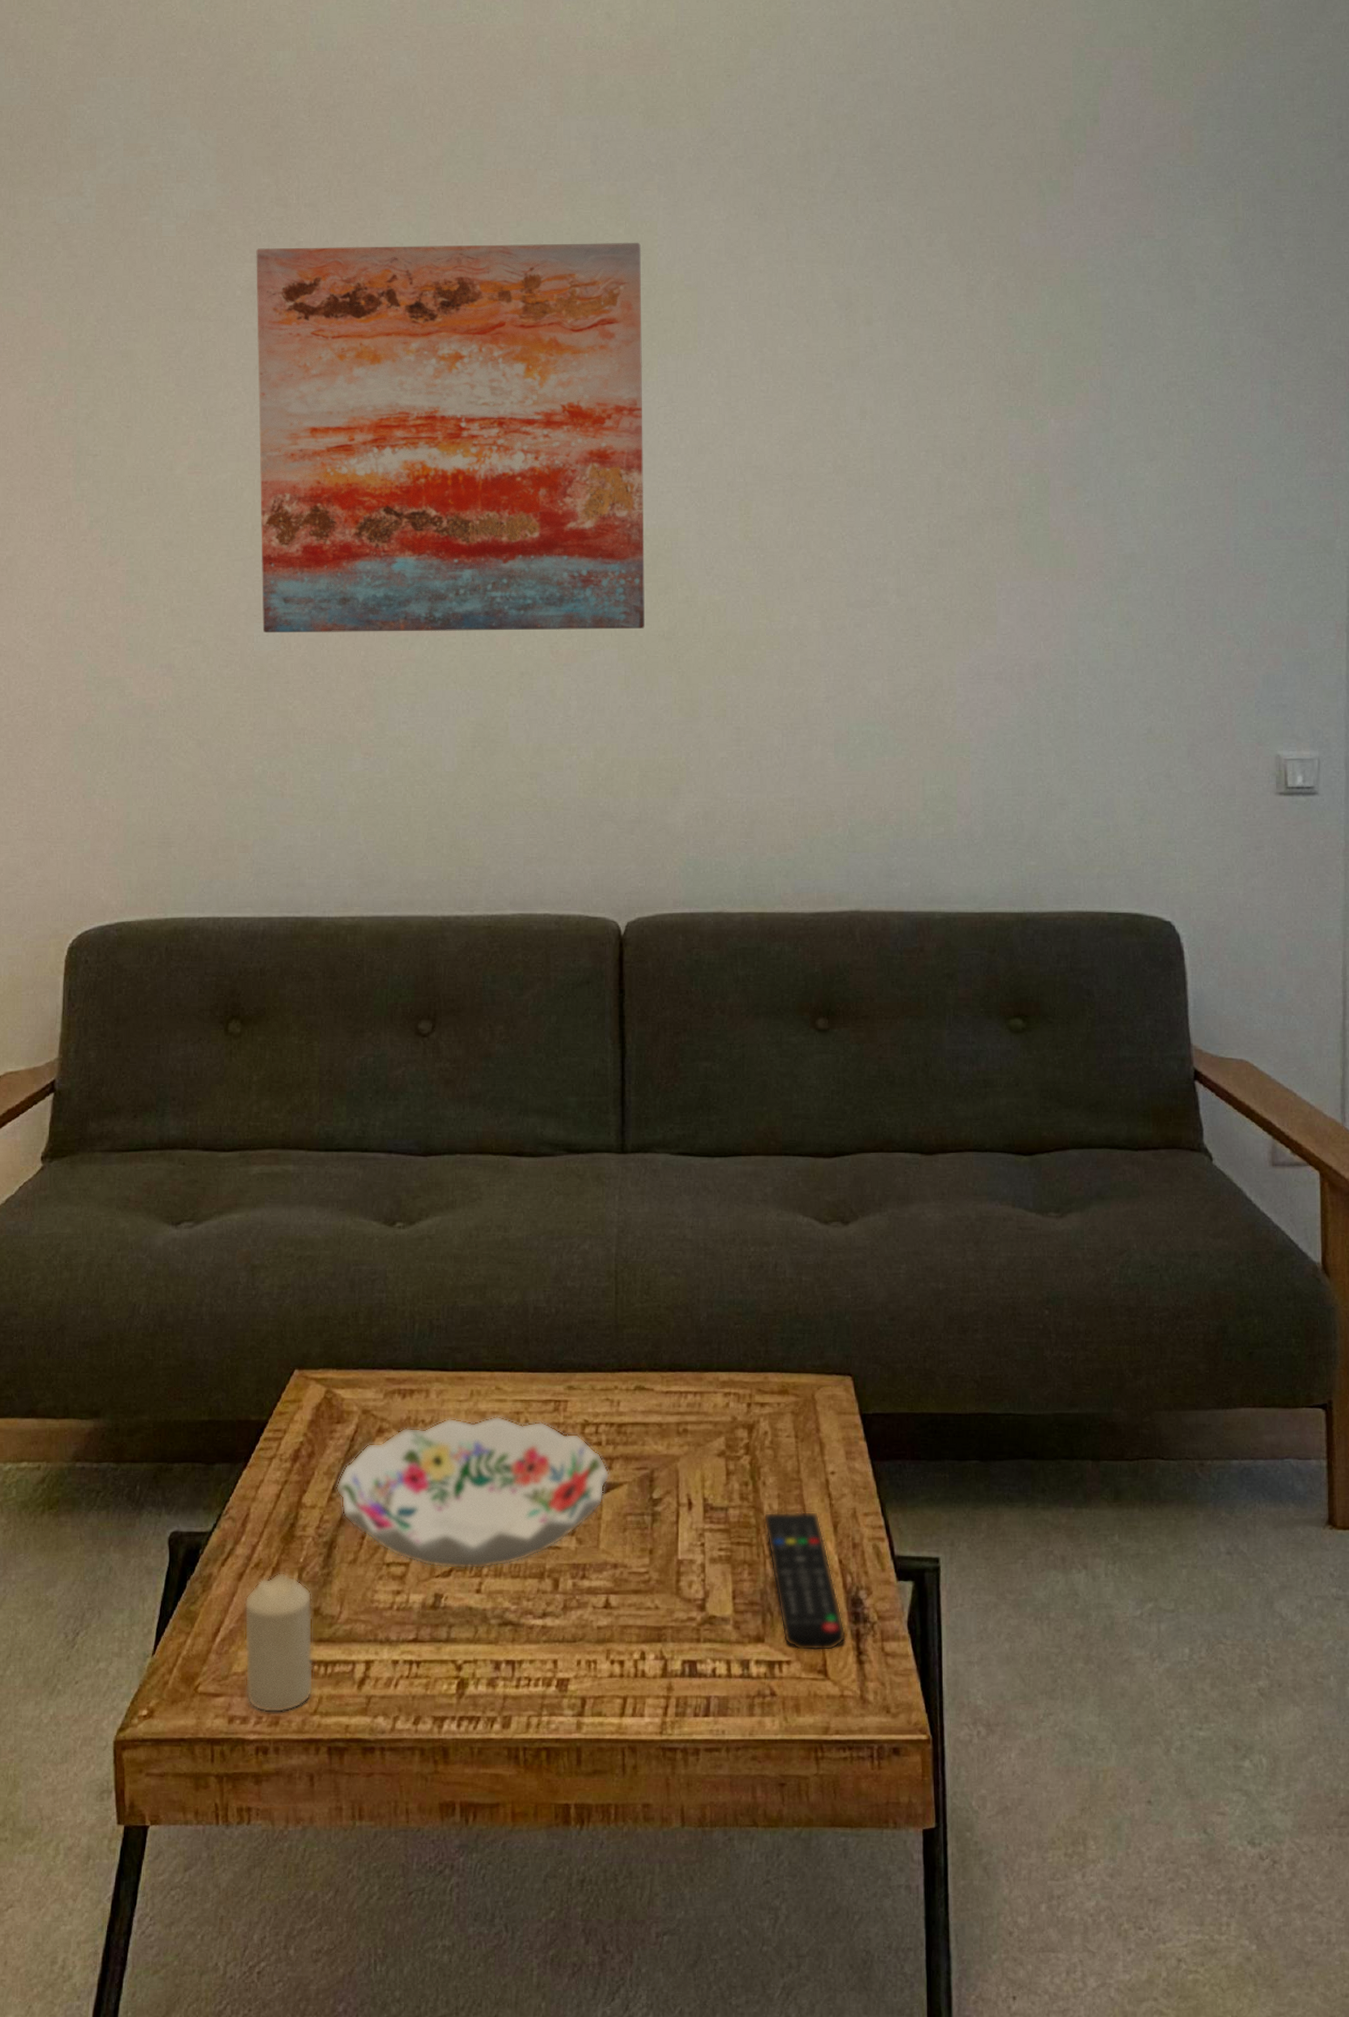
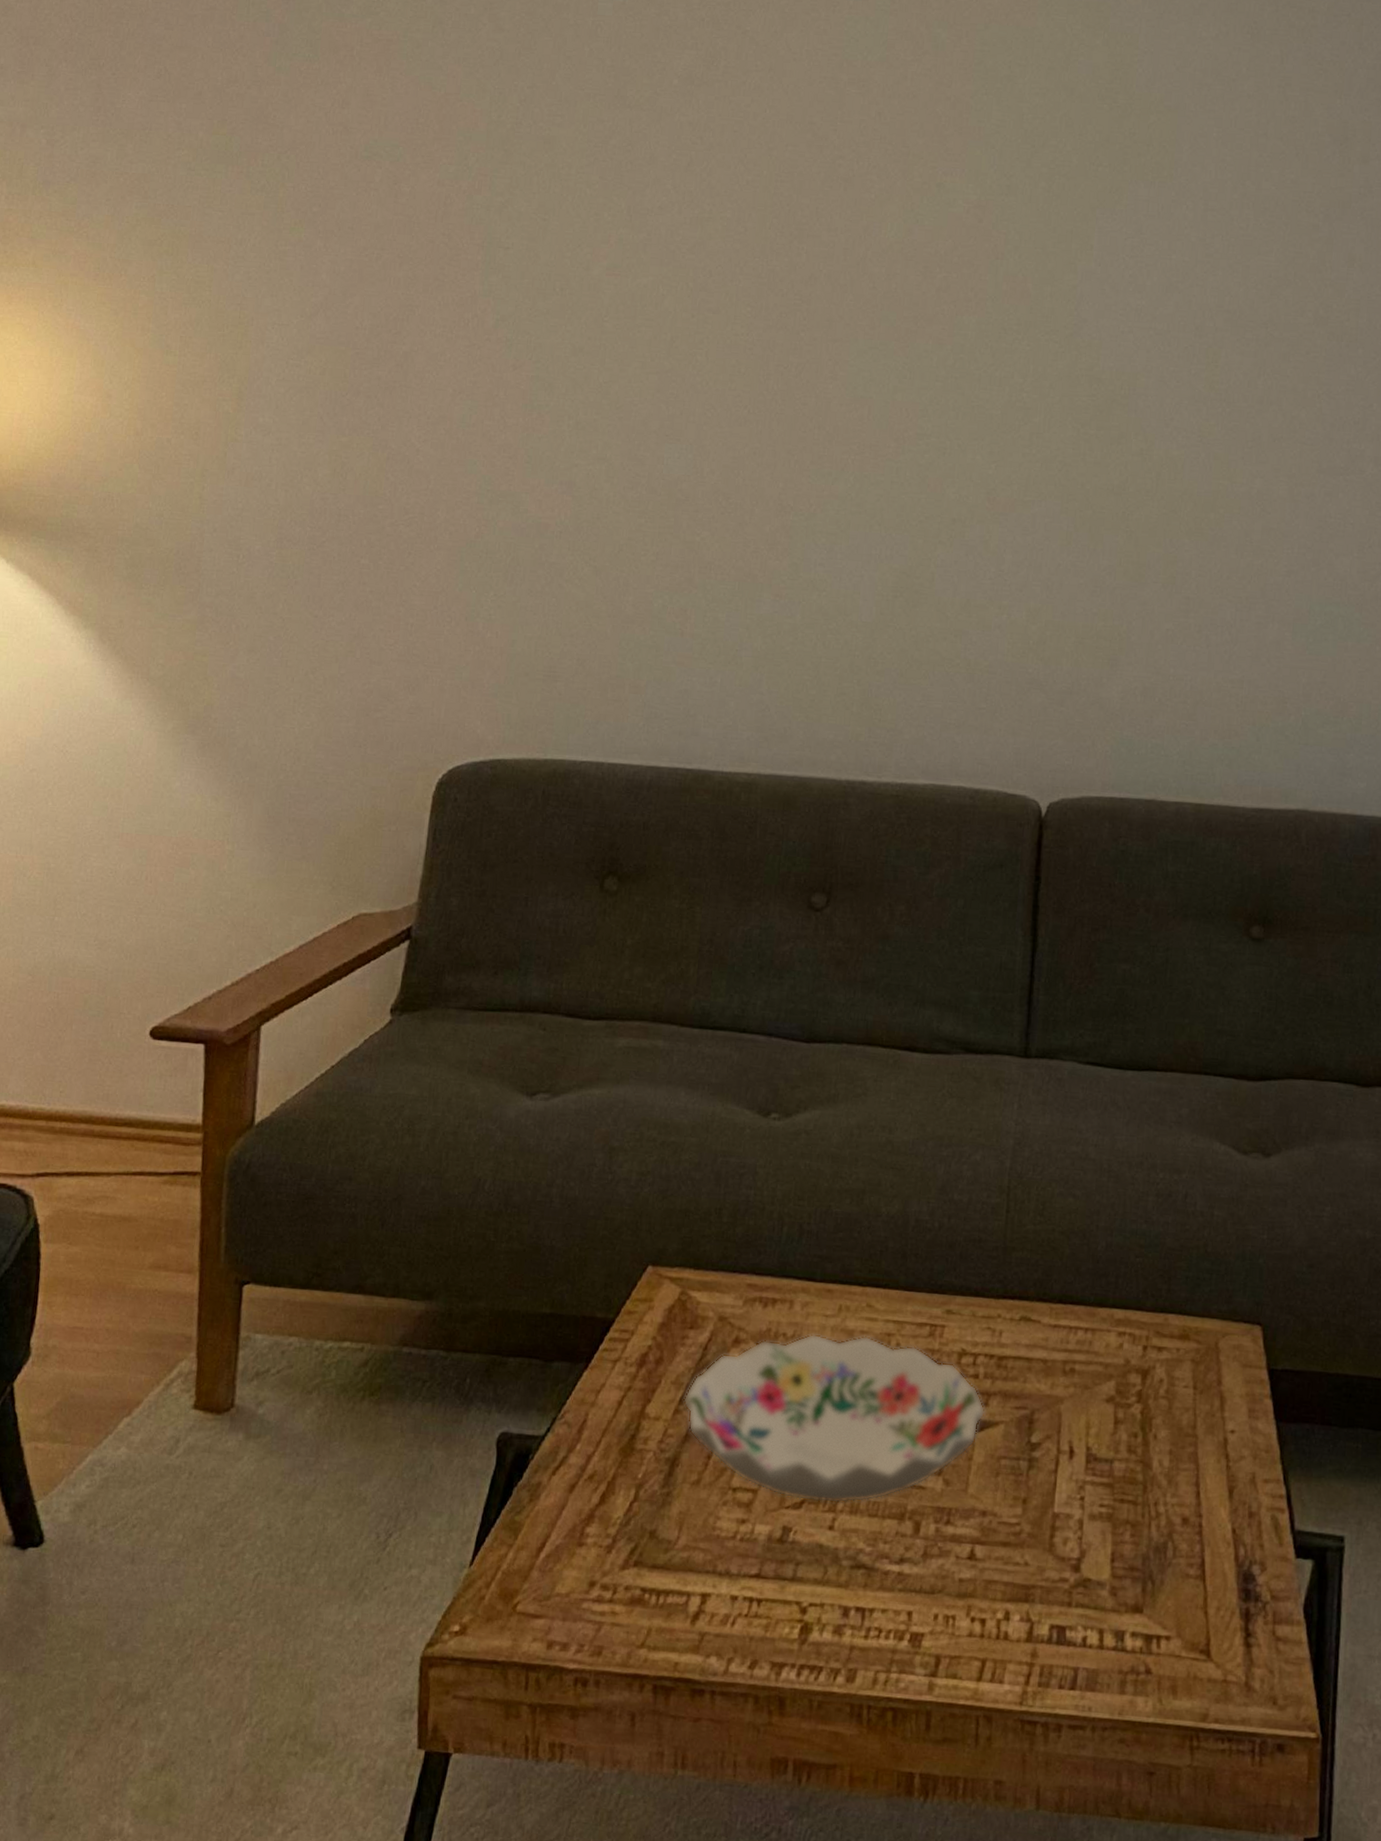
candle: present [244,1572,314,1713] -> none [568,1487,649,1643]
wall art: present [256,242,646,633] -> none [674,35,1119,480]
remote control: present [763,1511,847,1651] -> none [1151,1469,1235,1630]

